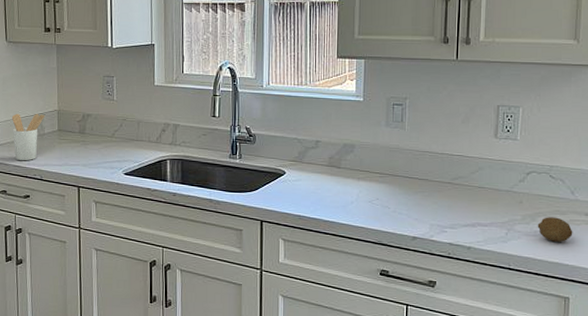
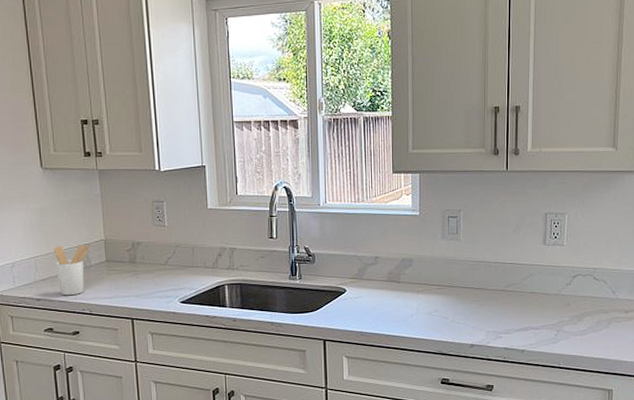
fruit: present [537,217,573,242] -> none [583,316,615,339]

